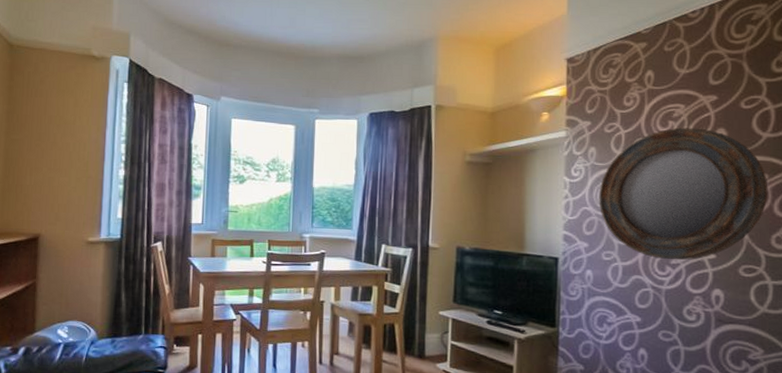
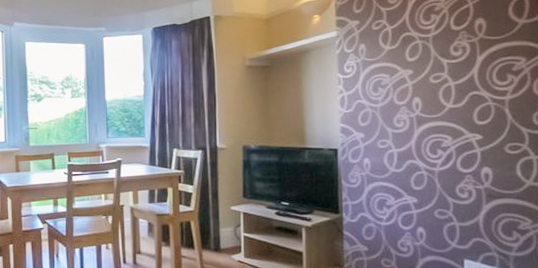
home mirror: present [599,127,768,261] -> none [371,19,528,144]

